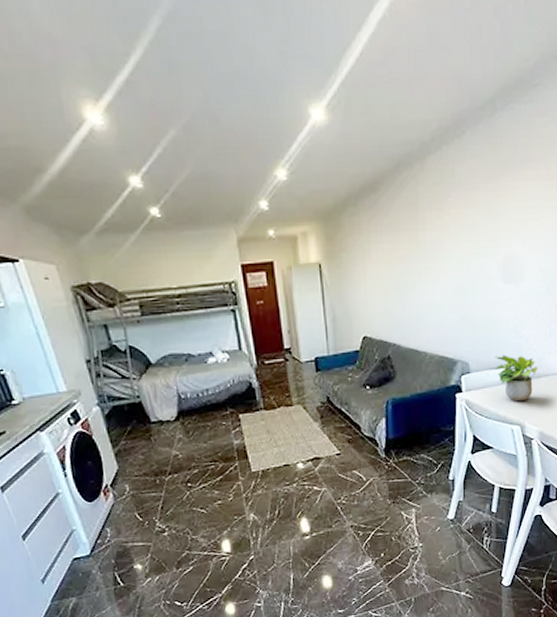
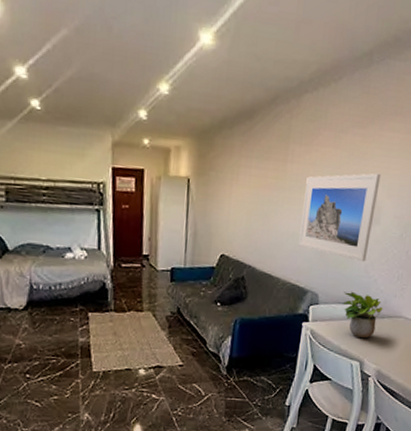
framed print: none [441,227,519,323] -> present [298,173,381,262]

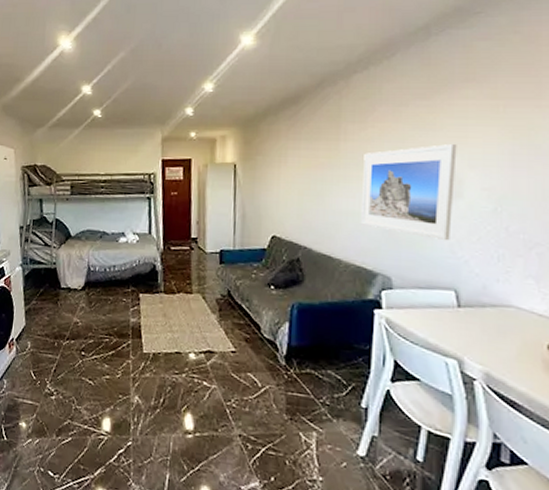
potted plant: present [342,291,383,339] -> none [424,274,482,331]

